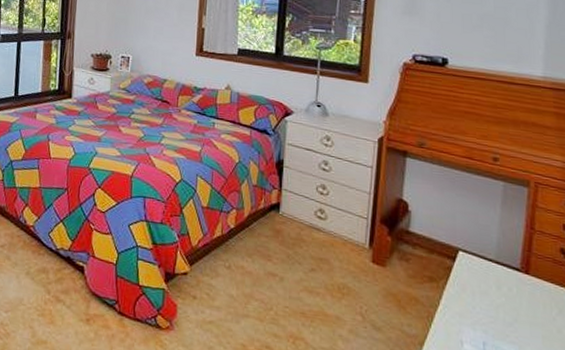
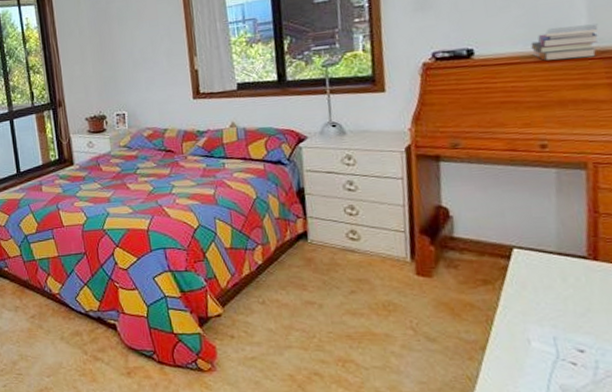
books: none [496,52,552,86] -> present [531,24,598,62]

